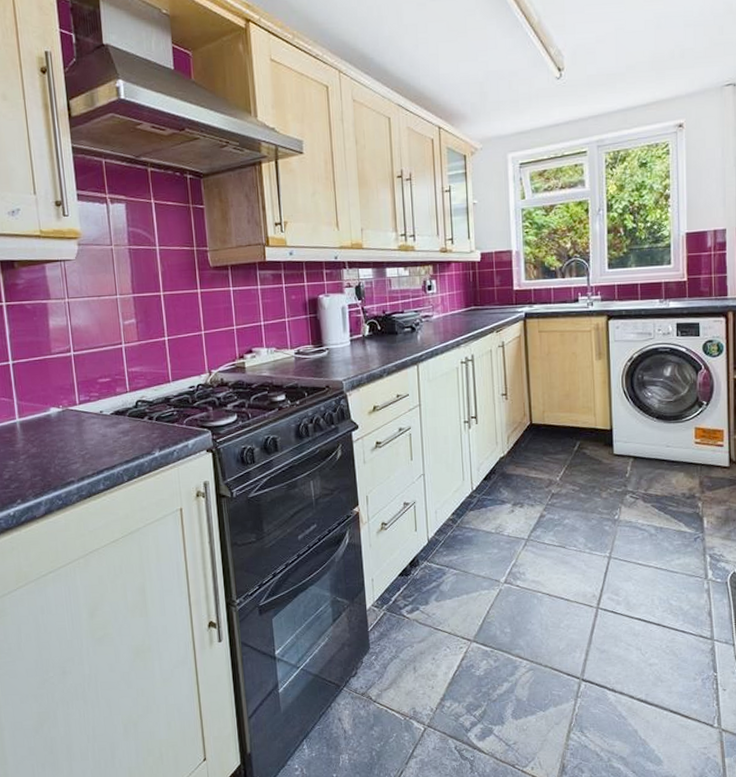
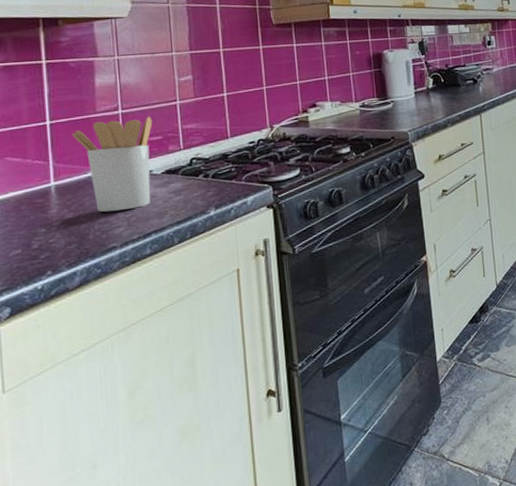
utensil holder: none [31,358,102,449] -> present [72,116,153,213]

